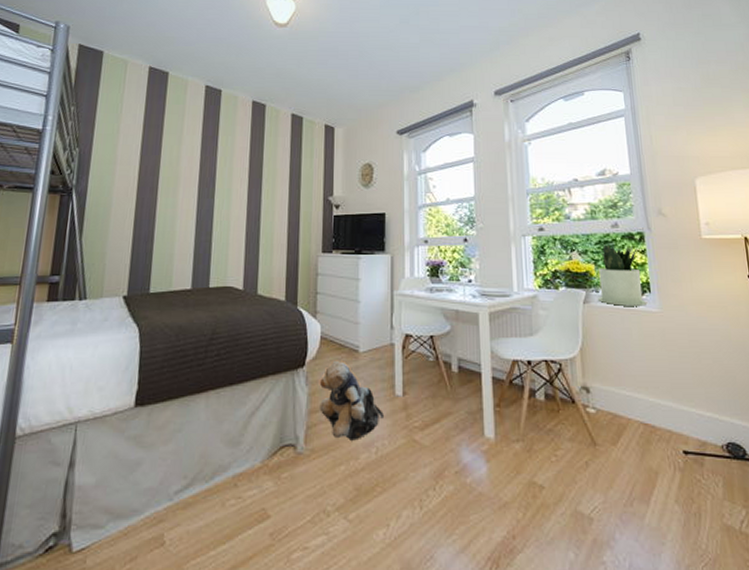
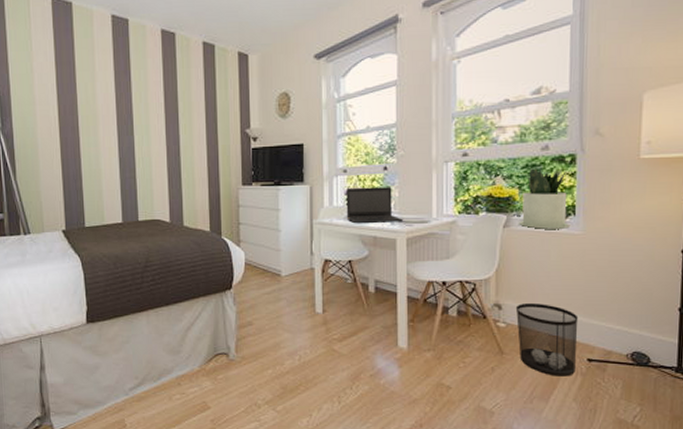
teddy bear: present [319,360,384,441] -> none [245,283,305,350]
laptop: none [427,258,484,296] -> present [346,187,403,224]
waste bin: none [603,385,673,472] -> present [515,302,579,377]

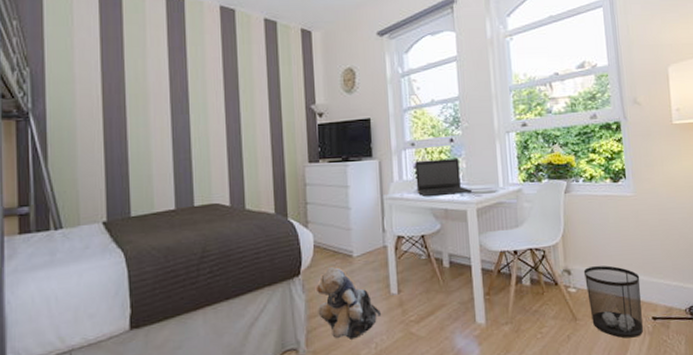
teddy bear: none [245,283,305,350] -> present [315,266,381,340]
planter: present [518,168,571,230] -> none [577,134,623,194]

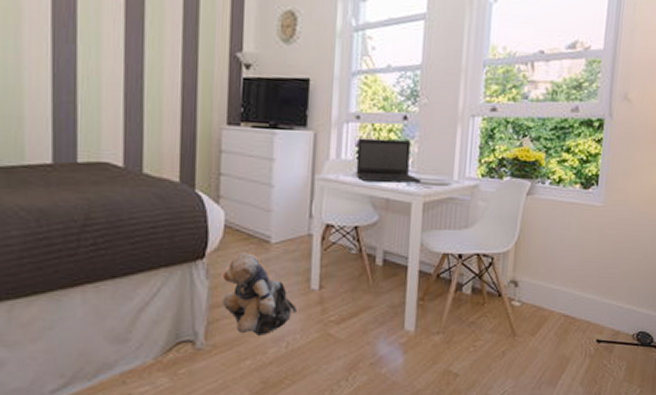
waste bin: present [583,265,643,338] -> none [531,279,592,359]

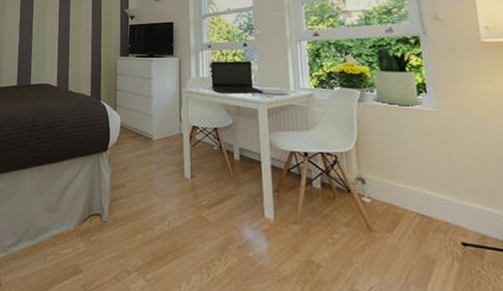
teddy bear: present [222,251,296,336] -> none [120,146,175,214]
planter: none [541,131,594,201] -> present [371,48,424,107]

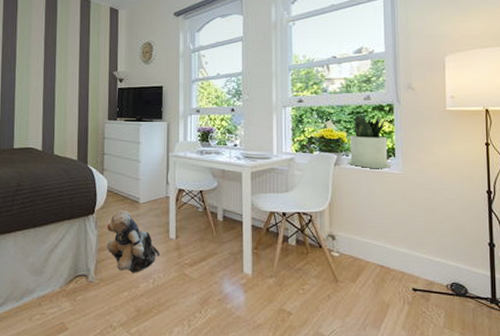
teddy bear: none [120,146,175,214] -> present [106,209,160,273]
laptop: present [211,61,263,94] -> none [199,125,248,158]

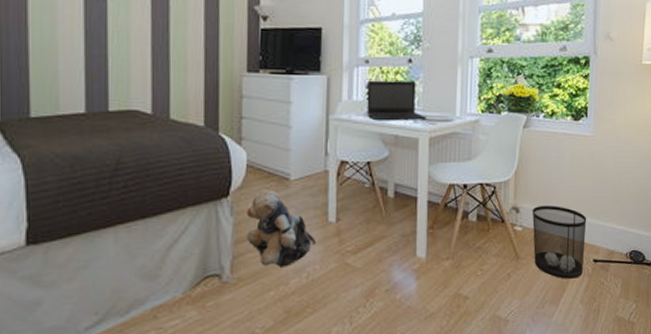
laptop: none [199,125,248,158] -> present [366,80,426,121]
planter: present [347,115,392,170] -> none [536,68,583,132]
waste bin: none [347,234,403,305] -> present [532,205,587,279]

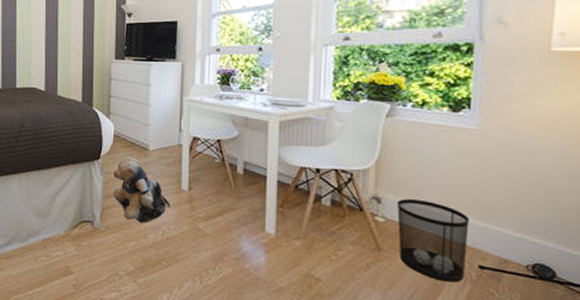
laptop: present [366,80,426,121] -> none [217,67,276,105]

